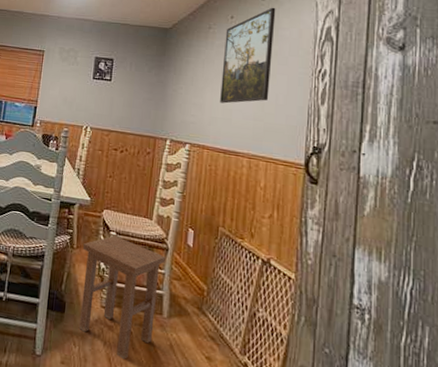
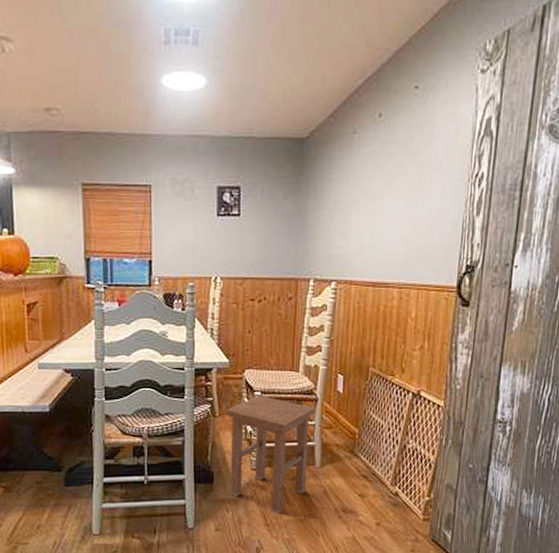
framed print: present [220,7,276,104] -> none [368,97,431,228]

